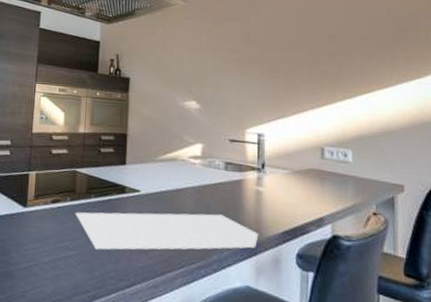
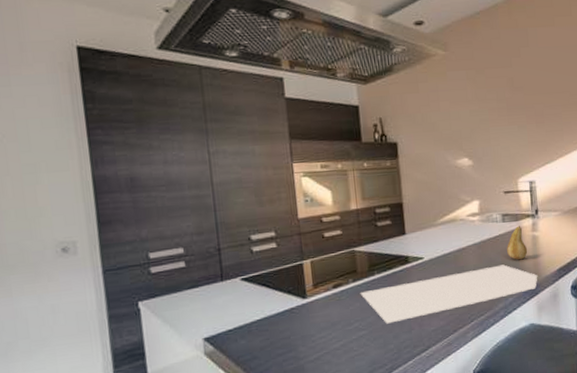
fruit: none [227,177,250,214] -> present [507,226,528,260]

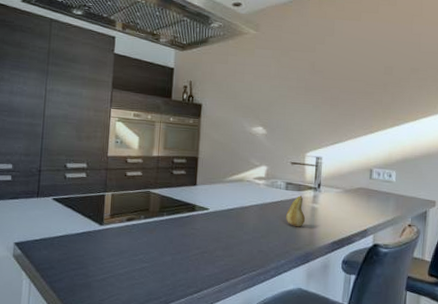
cutting board: present [360,264,538,324] -> none [148,228,312,262]

